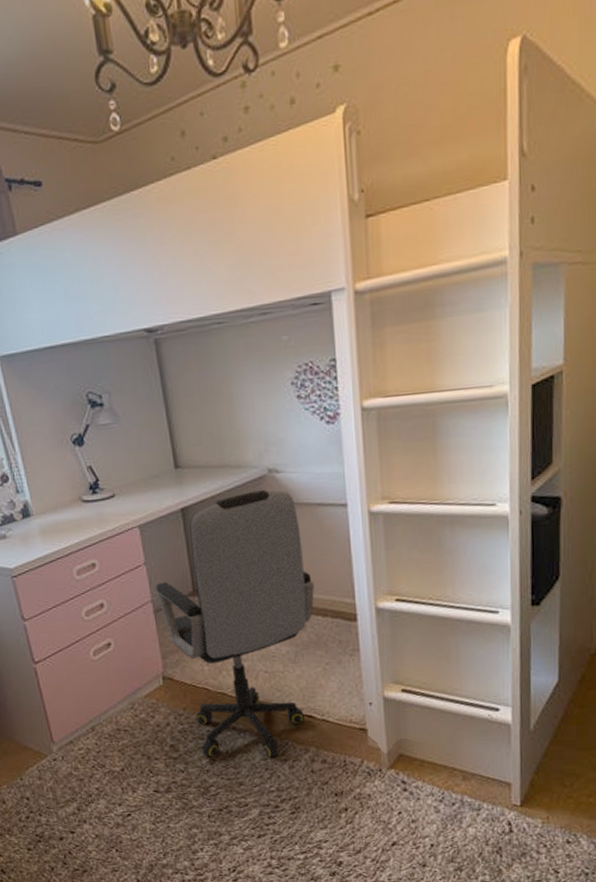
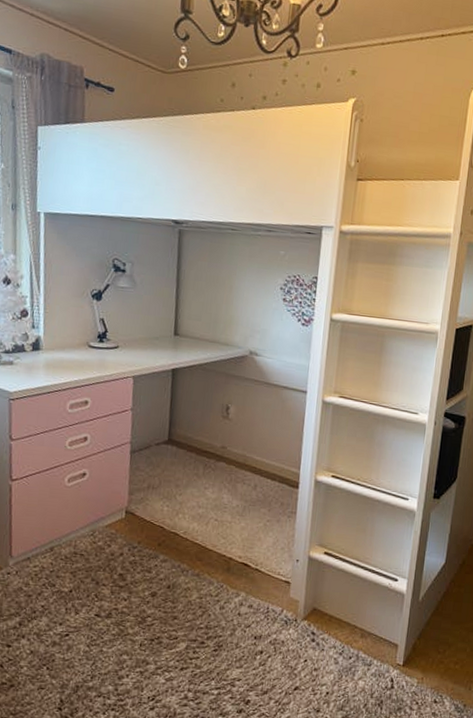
office chair: present [156,490,314,757] -> none [136,366,269,597]

